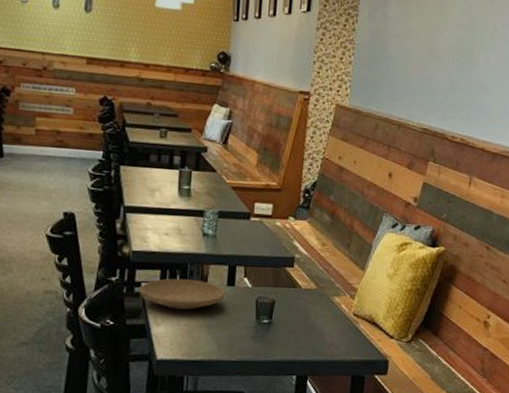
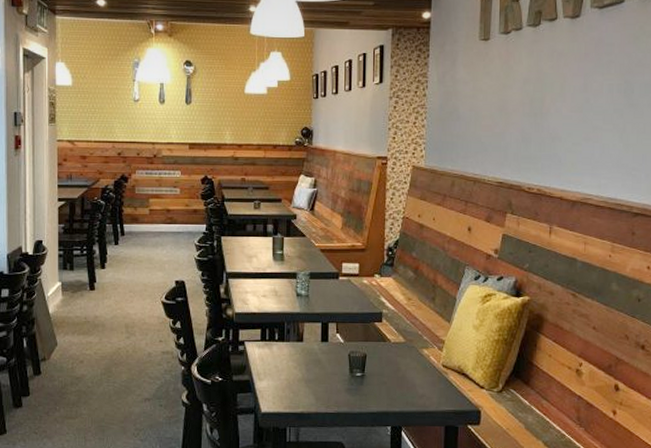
plate: present [139,278,225,310] -> none [243,337,320,366]

